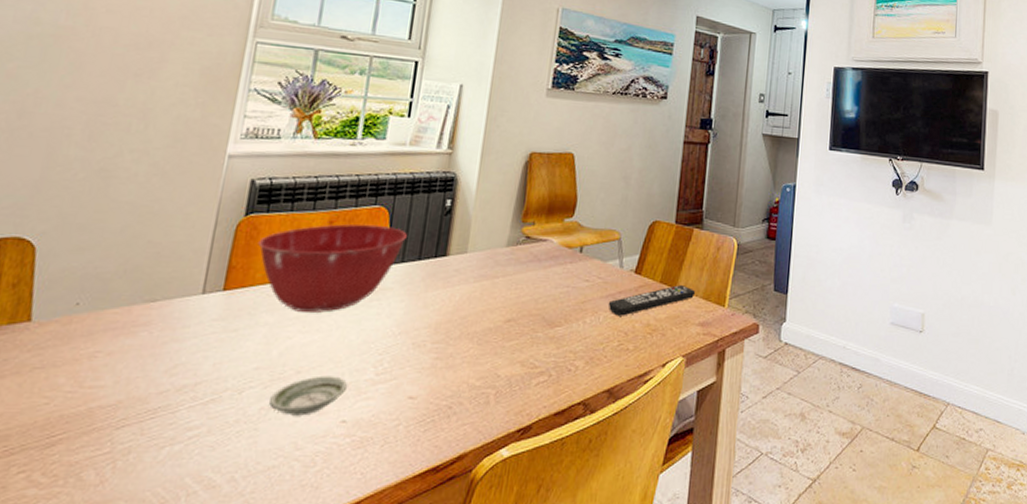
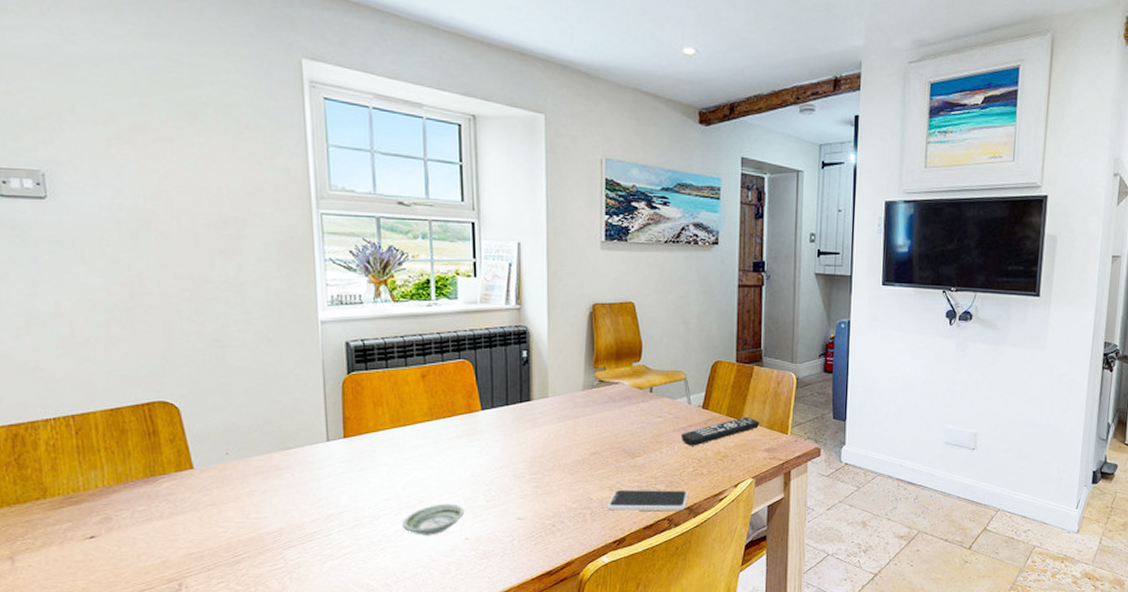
mixing bowl: present [258,224,407,313] -> none [364,376,492,453]
smartphone: none [515,366,611,395] -> present [607,490,689,512]

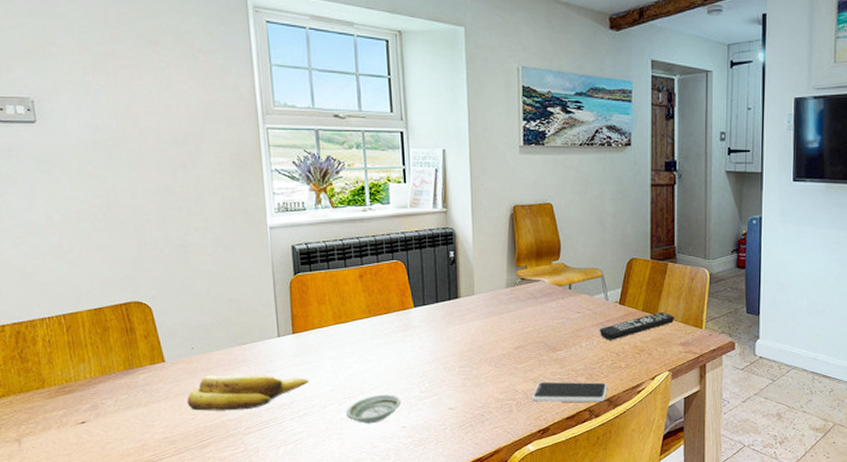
banana: none [218,482,361,523] -> present [187,374,309,411]

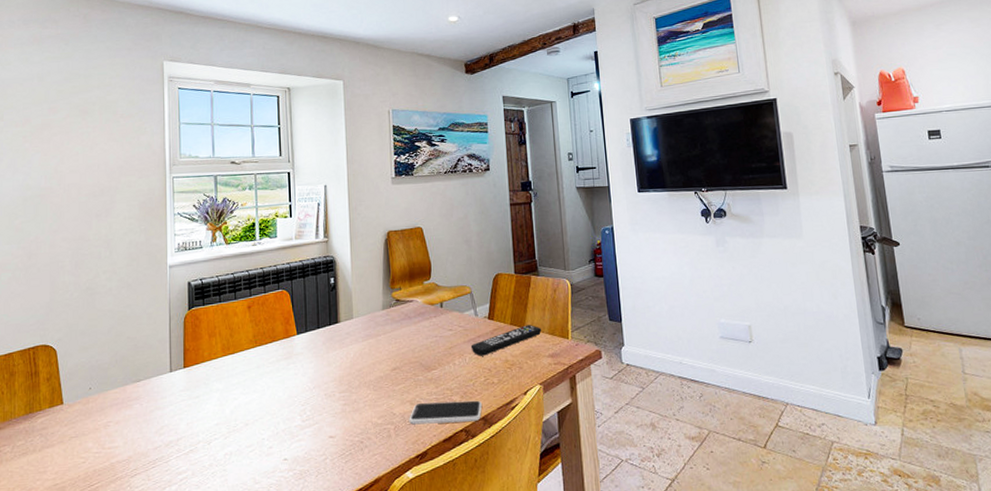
banana: present [187,374,309,411] -> none [79,411,197,454]
saucer: present [346,394,400,423] -> none [231,425,283,458]

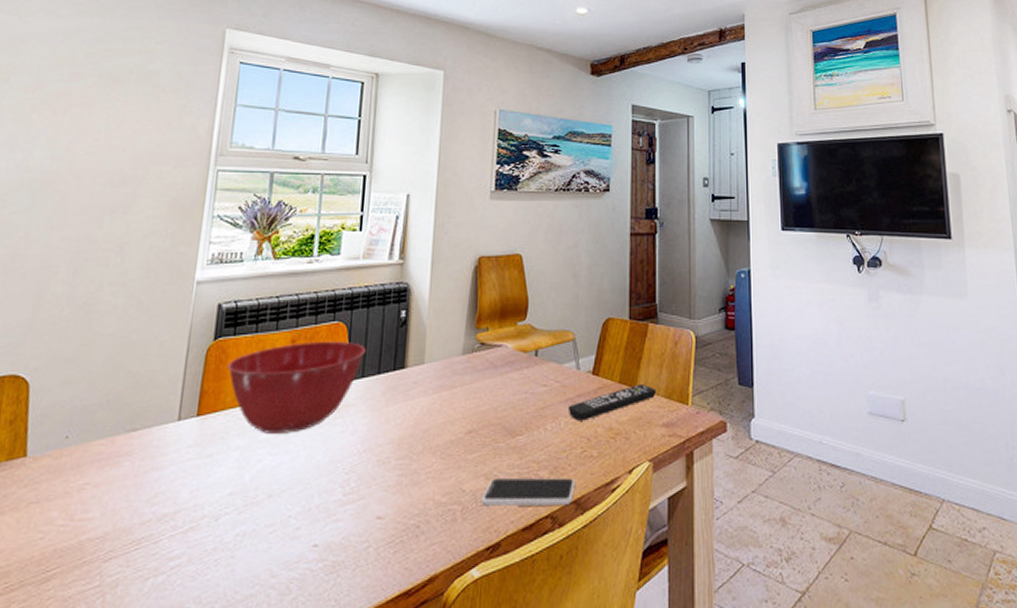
mixing bowl: none [201,305,306,378] -> present [227,341,365,434]

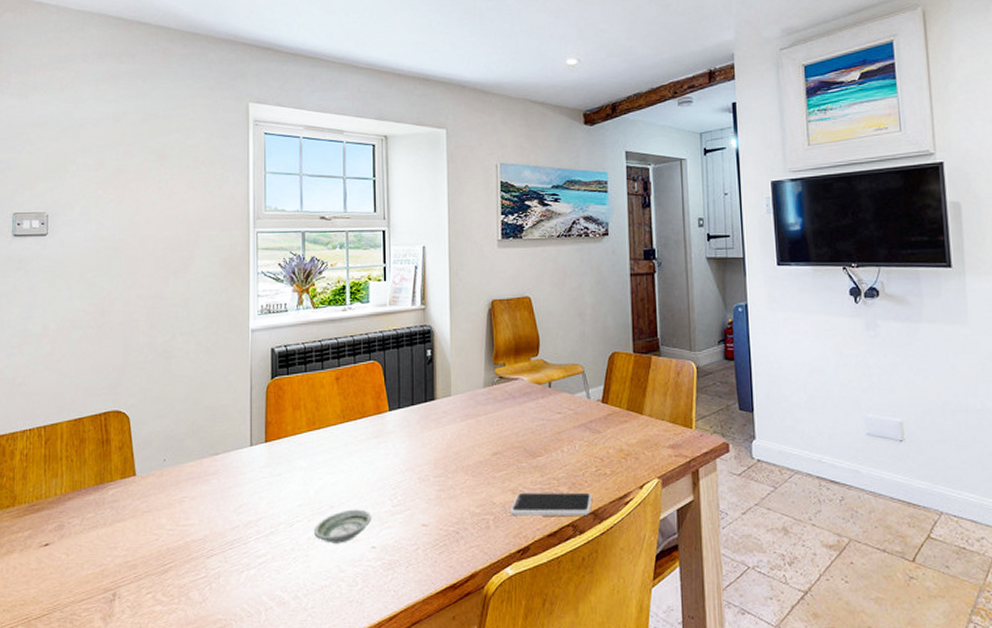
mixing bowl: present [227,341,365,434] -> none [285,377,399,456]
saucer: none [244,498,317,541] -> present [314,509,371,544]
remote control: present [567,385,657,421] -> none [581,411,662,444]

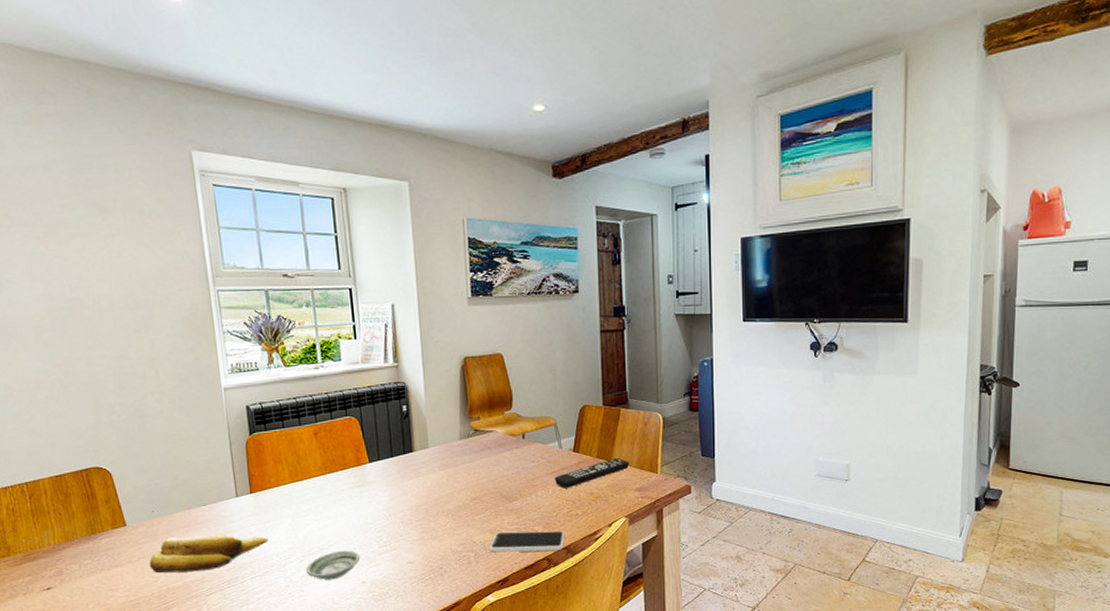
banana: none [152,487,278,531] -> present [149,534,269,573]
remote control: none [581,411,662,444] -> present [554,458,630,488]

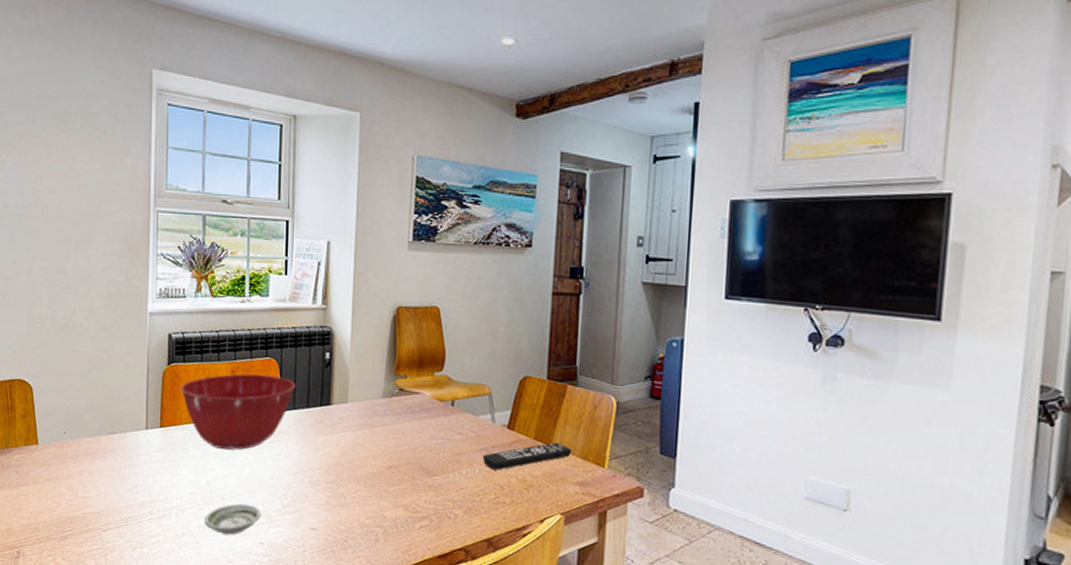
banana: present [149,534,269,573] -> none [53,462,171,504]
mixing bowl: none [265,432,377,505] -> present [180,374,295,450]
smartphone: present [489,531,566,553] -> none [401,510,489,543]

